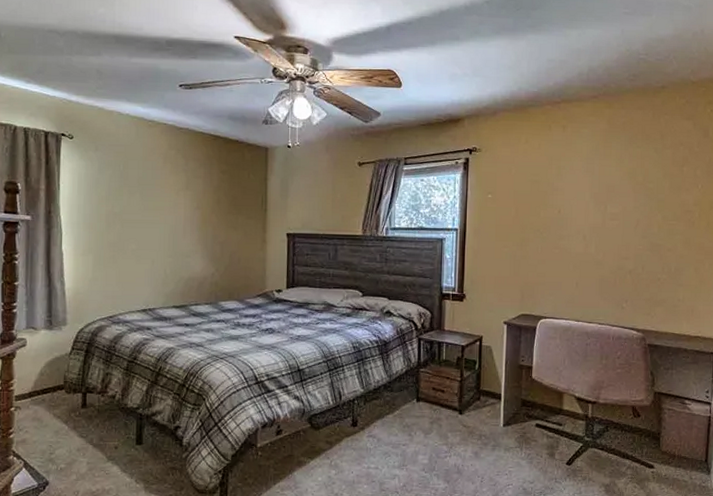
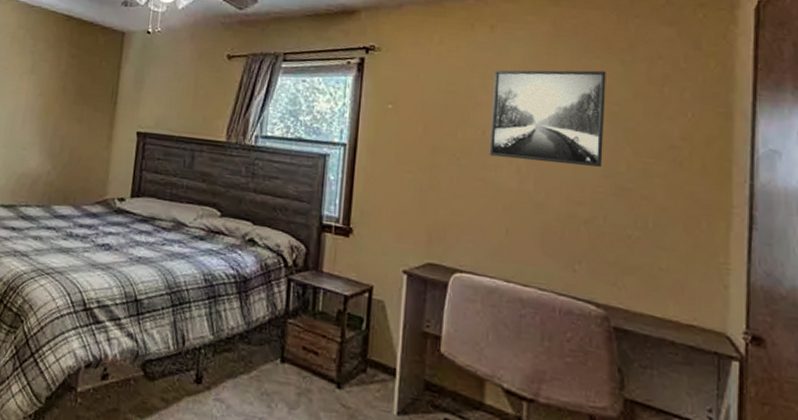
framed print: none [563,157,645,231] -> present [489,70,606,167]

